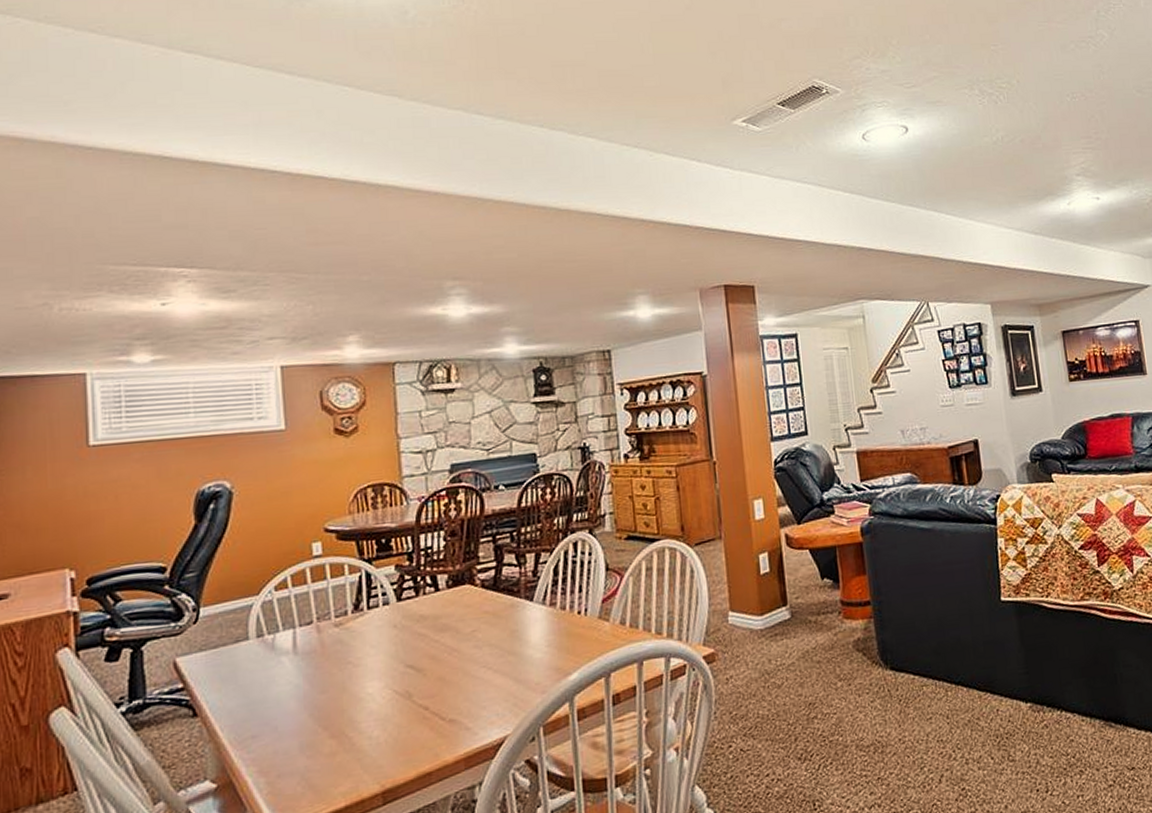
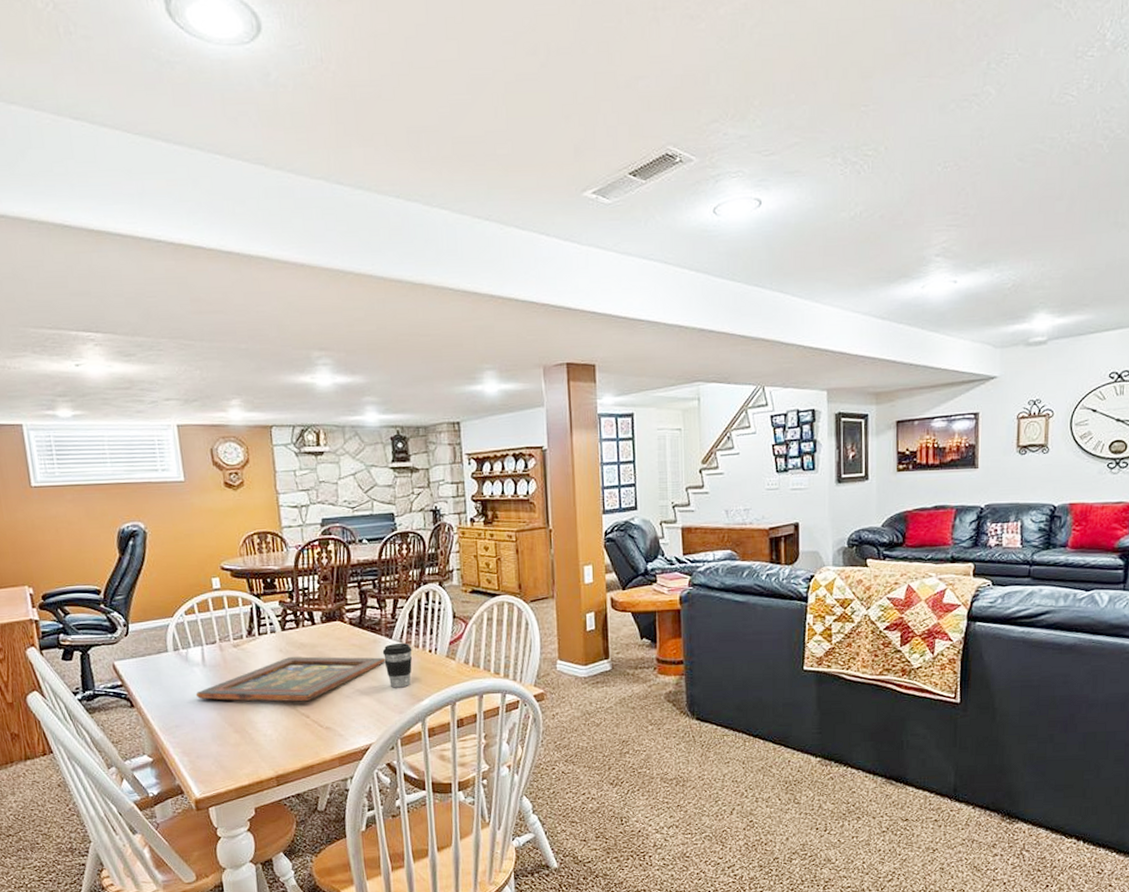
religious icon: none [281,624,525,698] -> present [195,656,385,702]
coffee cup: none [521,604,558,662] -> present [382,642,412,688]

